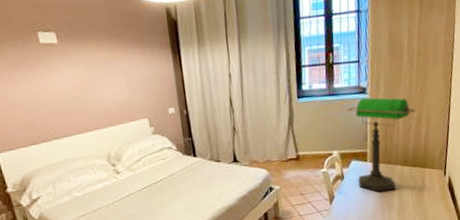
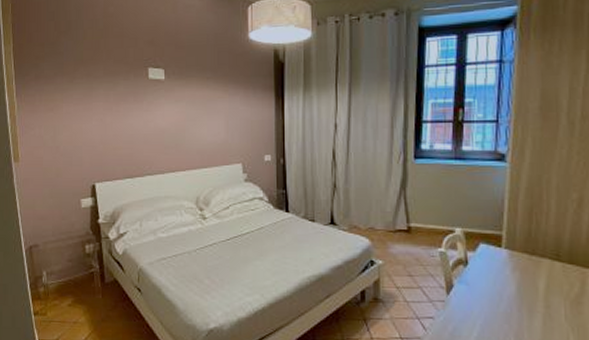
desk lamp: present [347,97,415,193] -> none [478,166,575,291]

